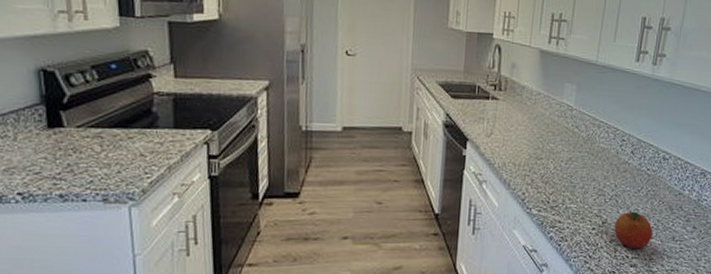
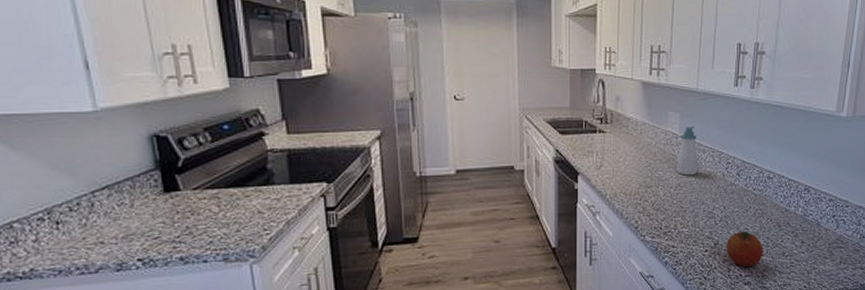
soap bottle: none [568,100,593,151] -> present [676,127,698,176]

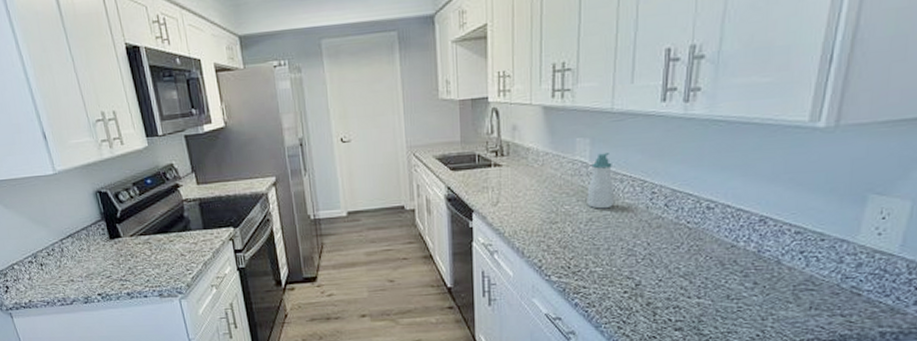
fruit: present [726,231,763,268] -> none [651,270,700,312]

